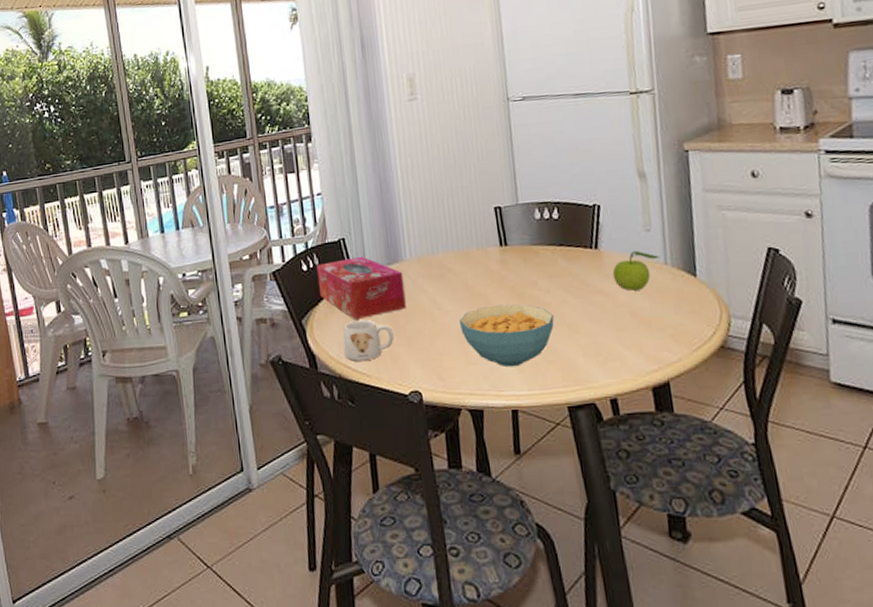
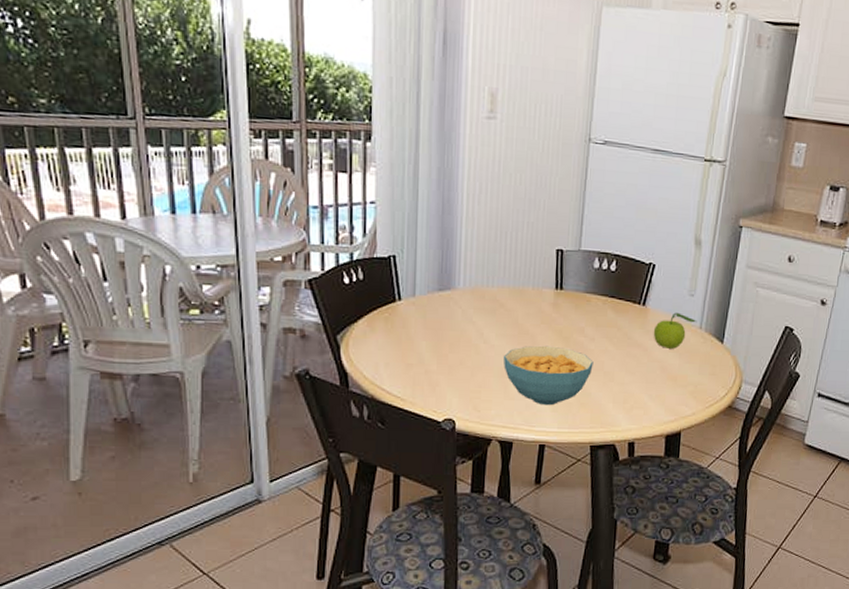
tissue box: present [316,256,406,319] -> none [360,277,453,342]
mug: present [343,319,394,361] -> none [380,343,435,384]

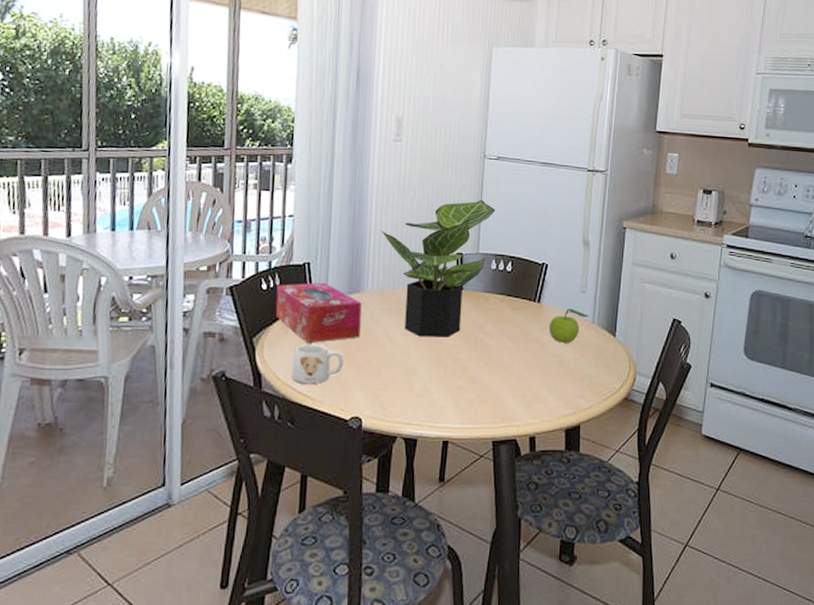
tissue box: none [360,277,453,342] -> present [276,282,362,343]
mug: none [380,343,435,384] -> present [292,344,344,384]
potted plant: none [472,191,601,340] -> present [380,200,496,338]
cereal bowl: present [503,345,594,406] -> none [408,343,493,402]

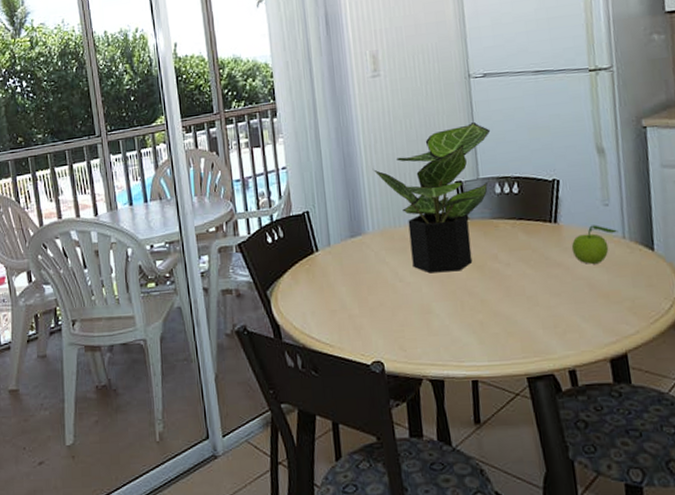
tissue box: present [276,282,362,343] -> none [281,229,369,290]
mug: present [292,344,344,384] -> none [307,291,357,332]

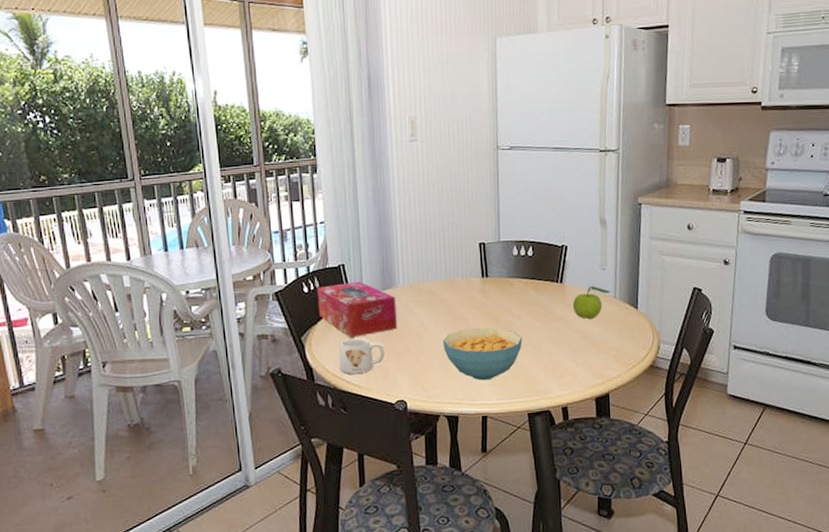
tissue box: none [281,229,369,290] -> present [317,281,397,337]
mug: none [307,291,357,332] -> present [339,338,385,374]
potted plant: present [372,122,491,274] -> none [405,191,513,324]
cereal bowl: none [421,276,514,339] -> present [443,327,522,381]

